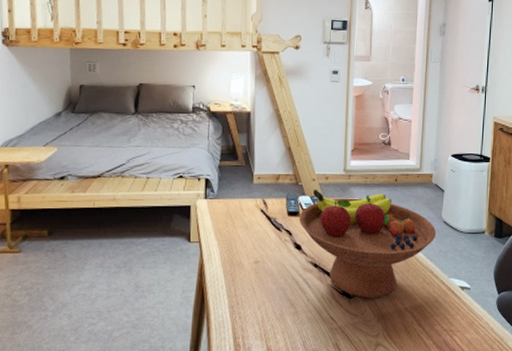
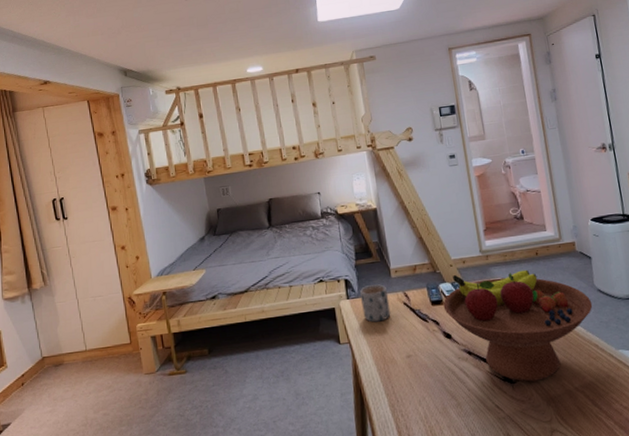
mug: none [218,188,247,225] -> present [360,284,391,323]

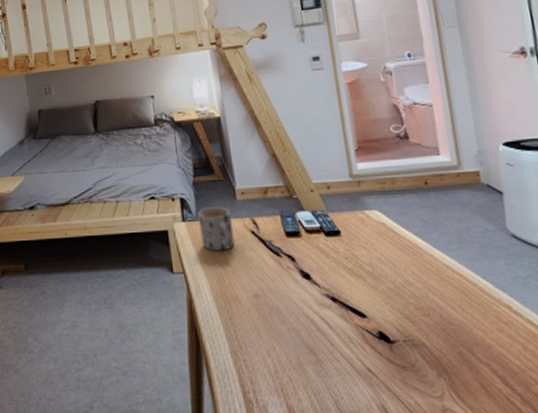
fruit bowl: present [443,269,593,382] -> none [300,202,504,344]

